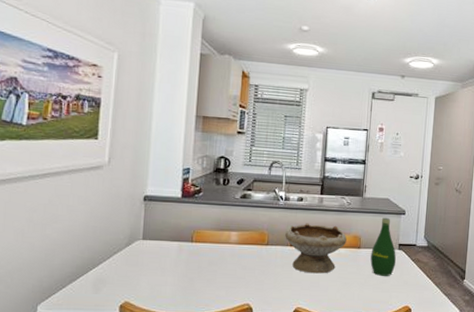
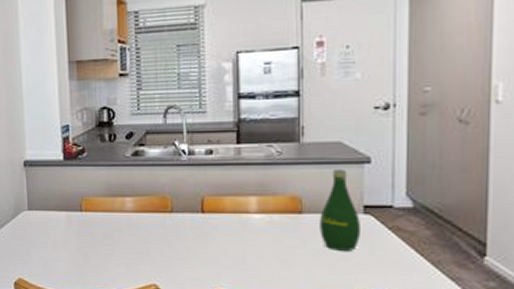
bowl: present [285,223,347,274] -> none [193,182,280,248]

